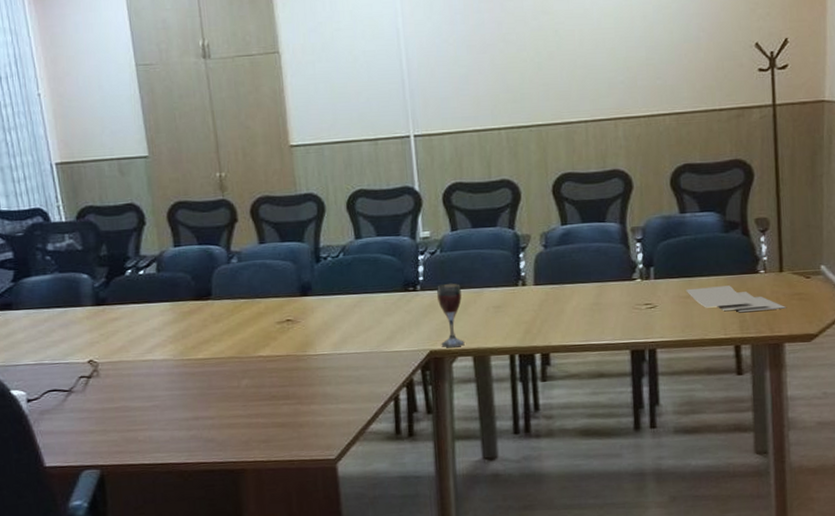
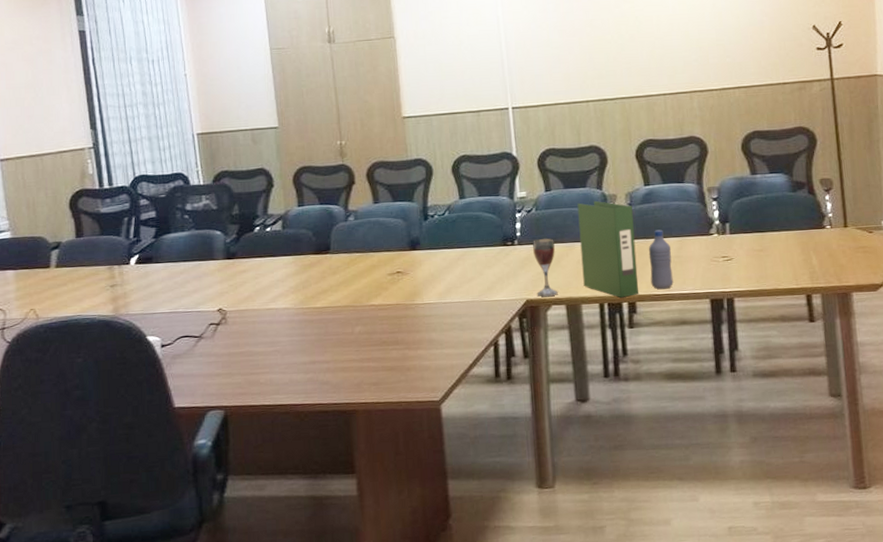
binder: none [486,241,553,348] -> present [577,200,639,297]
water bottle: none [564,274,591,339] -> present [648,229,674,289]
papers: present [685,285,786,313] -> none [759,240,852,265]

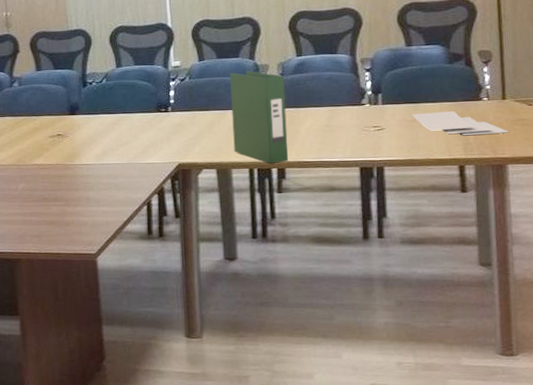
cup: present [532,238,558,297] -> none [185,106,209,161]
water bottle: present [648,229,674,289] -> none [299,99,323,156]
papers: none [759,240,852,265] -> present [412,111,509,136]

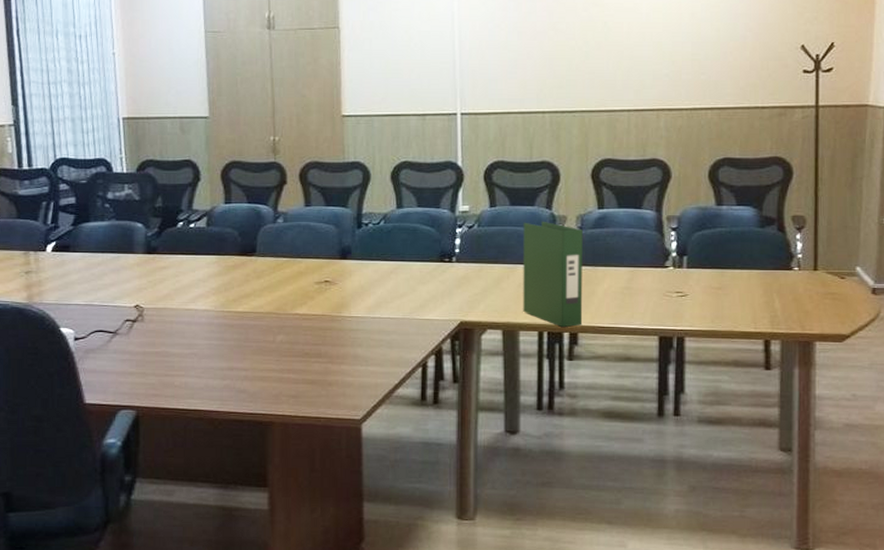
papers: present [412,111,509,136] -> none [718,280,819,308]

